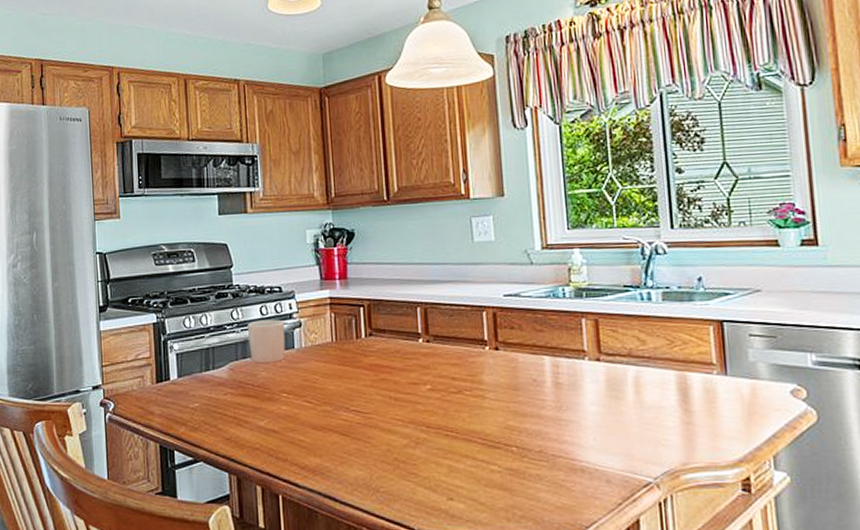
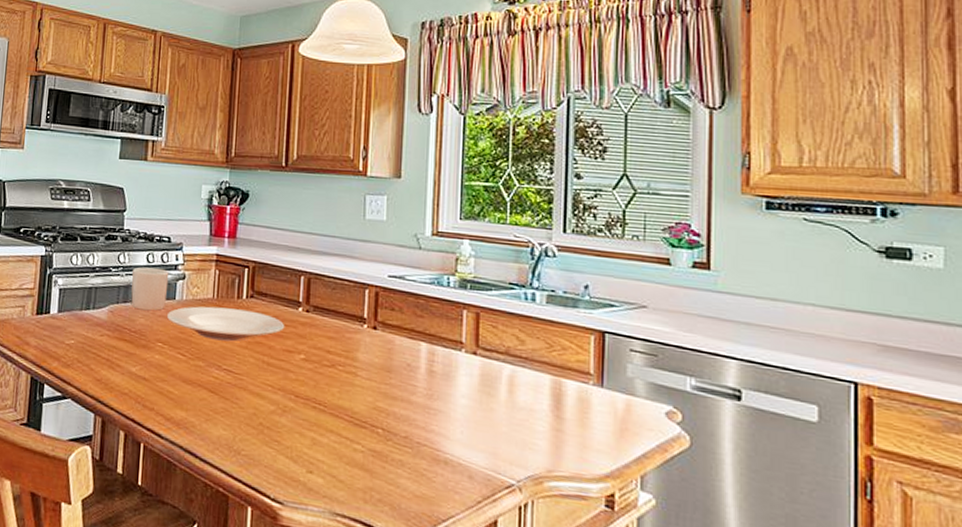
plate: none [287,349,408,383] -> present [166,306,285,342]

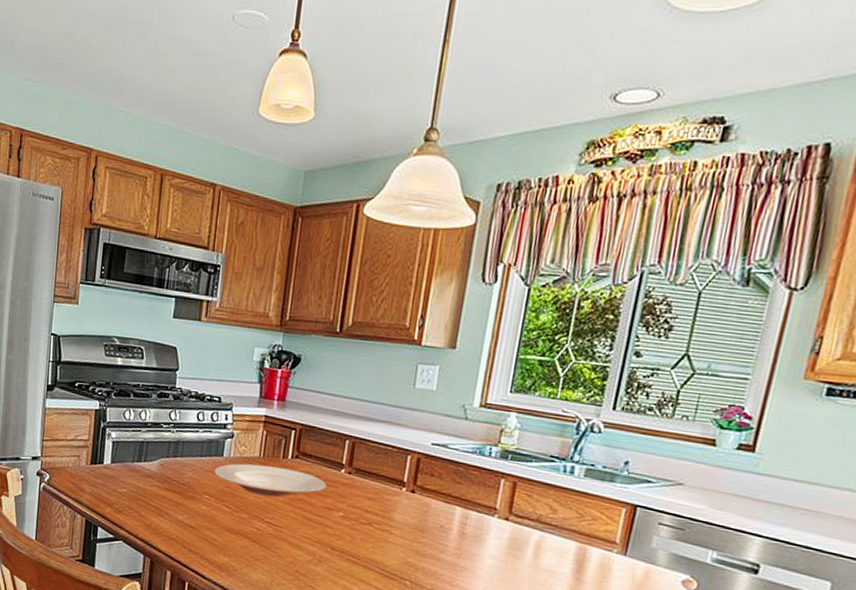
mug: present [131,267,169,311] -> none [180,424,218,466]

